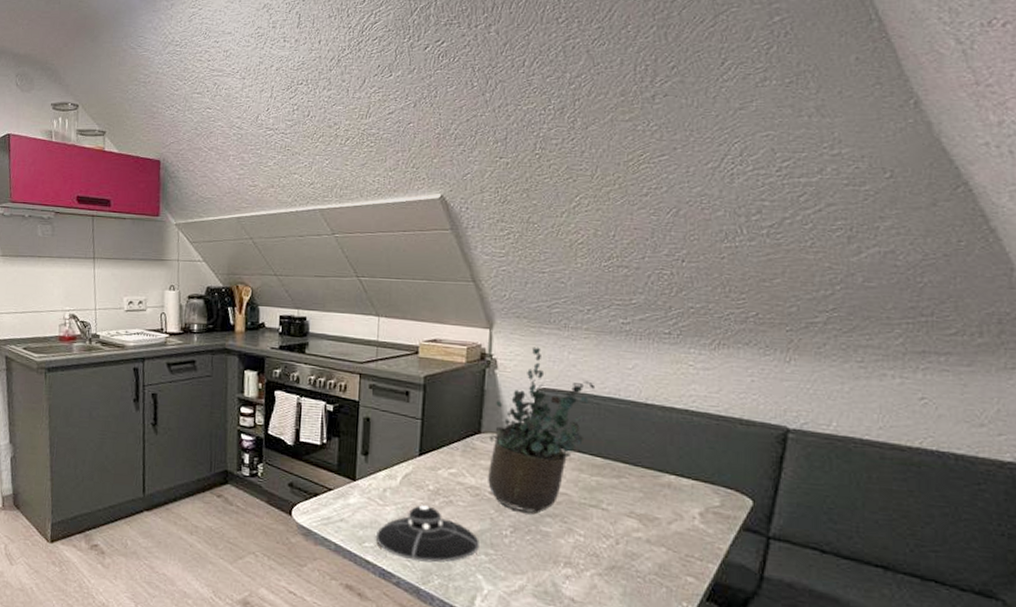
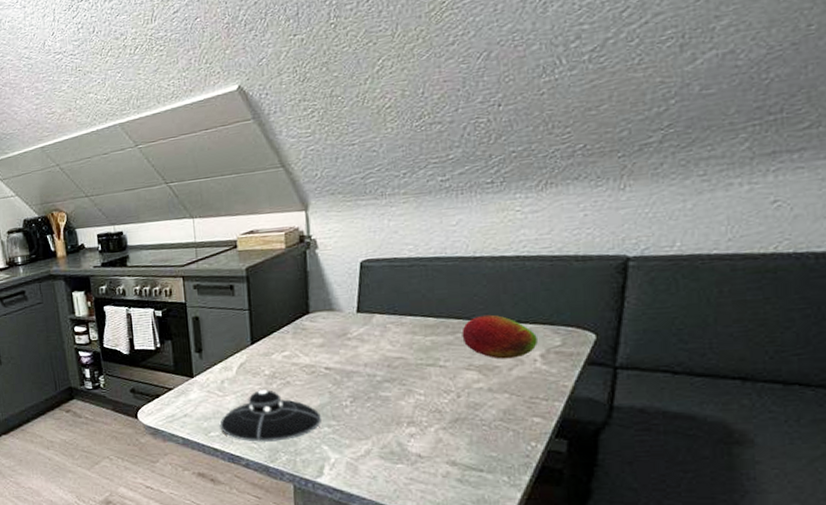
potted plant: present [488,347,596,515] -> none [317,220,420,383]
fruit: none [626,463,698,513] -> present [461,314,538,359]

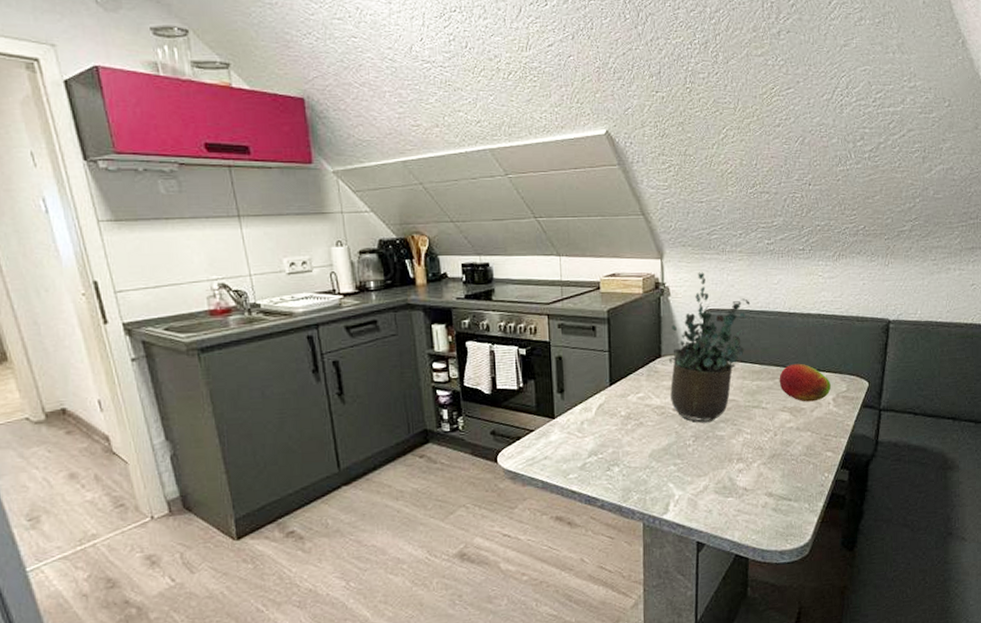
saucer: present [219,389,321,442] -> none [578,430,668,483]
potted plant: none [317,220,420,383] -> present [668,272,751,423]

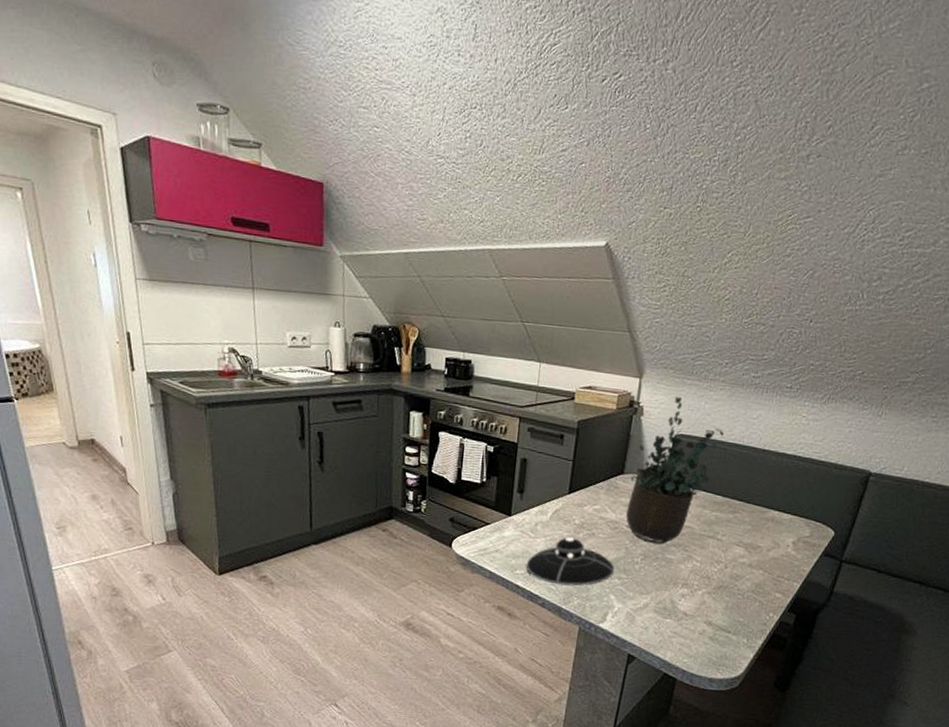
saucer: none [578,430,668,483] -> present [526,537,615,587]
fruit: present [779,363,831,402] -> none [739,501,794,542]

